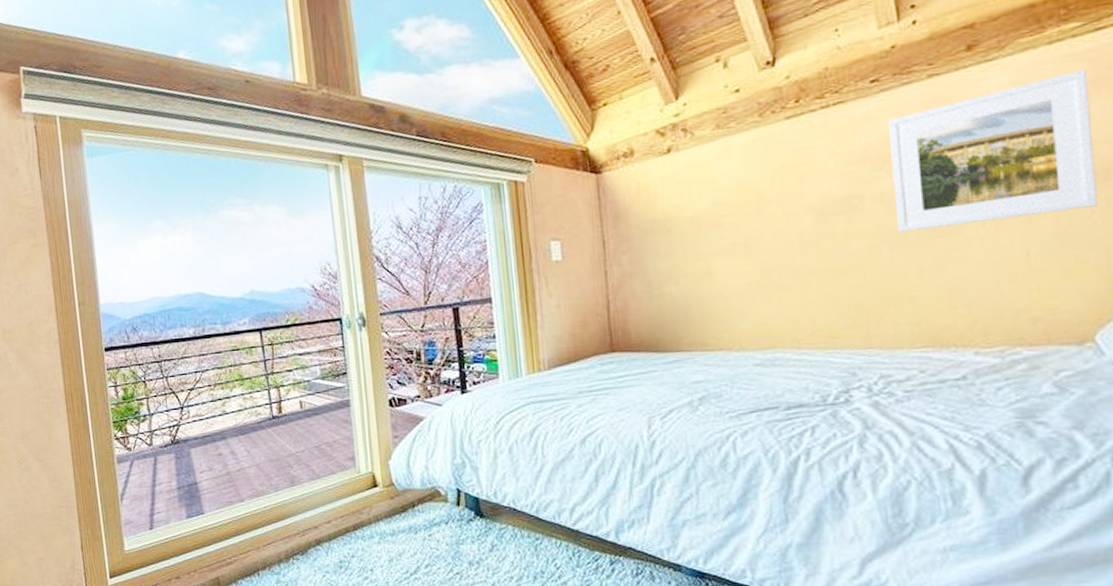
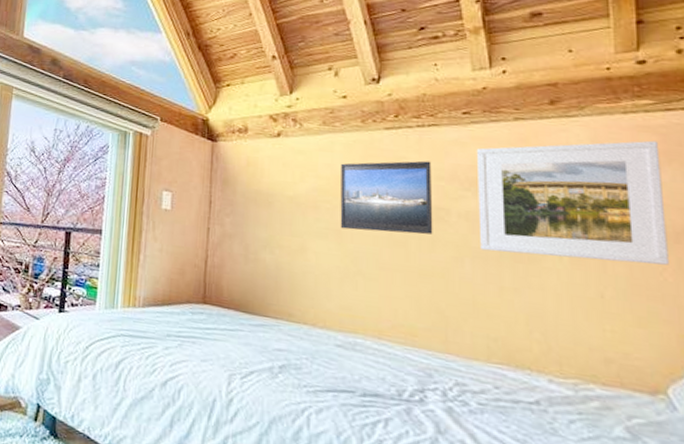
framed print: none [741,145,847,241] -> present [340,160,433,235]

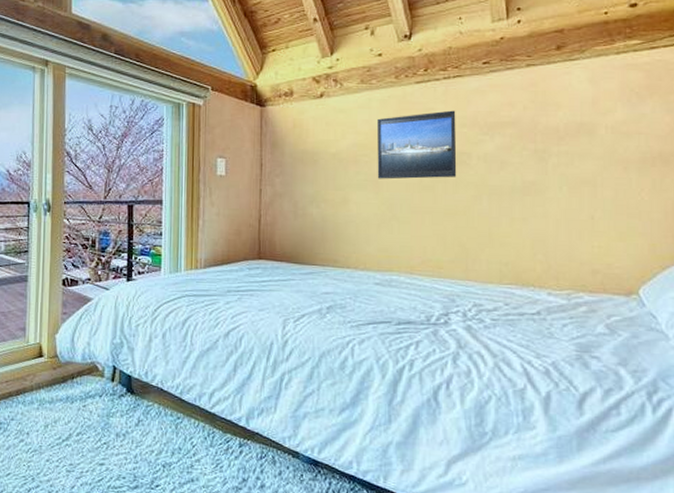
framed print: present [476,140,669,265] -> none [494,77,646,188]

